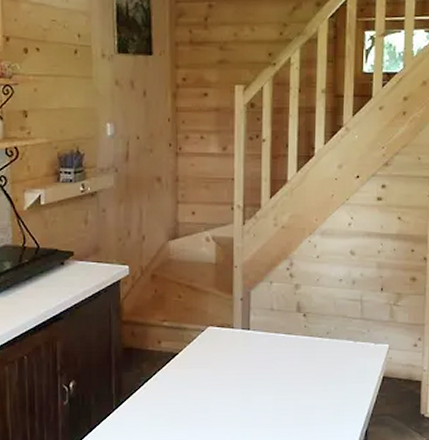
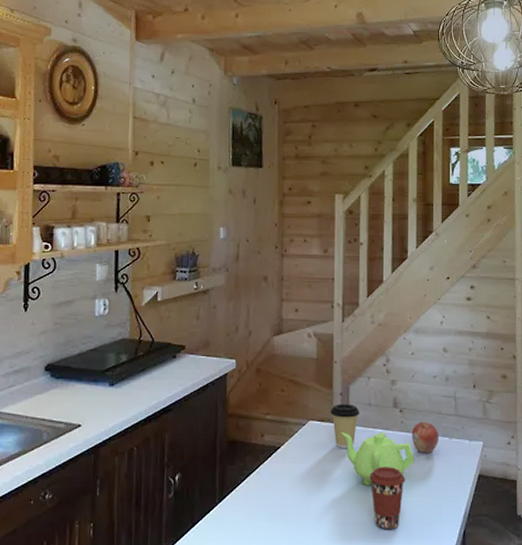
coffee cup: none [230,309,262,353] -> present [330,403,360,448]
teapot: none [241,337,318,389] -> present [341,432,415,486]
coffee cup: none [271,370,308,431] -> present [369,467,406,530]
fruit: none [316,325,344,357] -> present [412,421,440,454]

